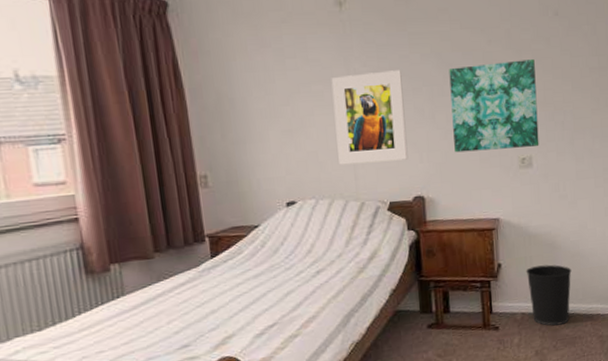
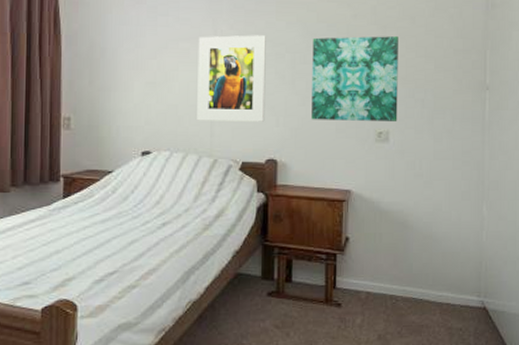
wastebasket: present [526,264,572,326] -> none [374,244,423,310]

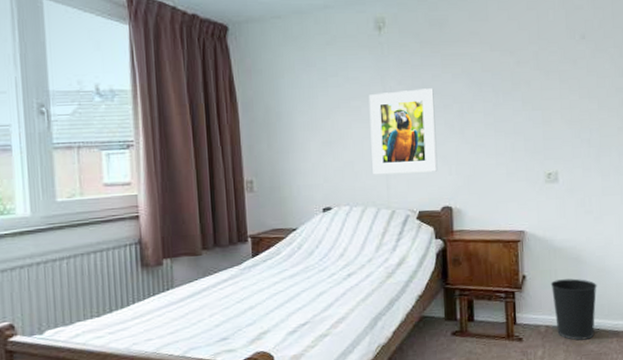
wall art: present [311,36,398,121] -> none [478,80,565,166]
wastebasket: none [374,244,423,310] -> present [550,278,597,341]

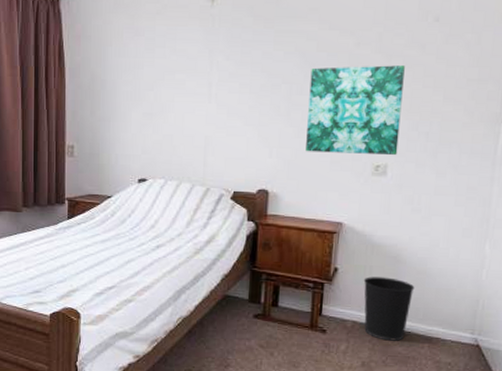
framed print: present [368,88,438,175] -> none [191,65,263,153]
wall art: none [478,80,565,166] -> present [306,65,405,155]

